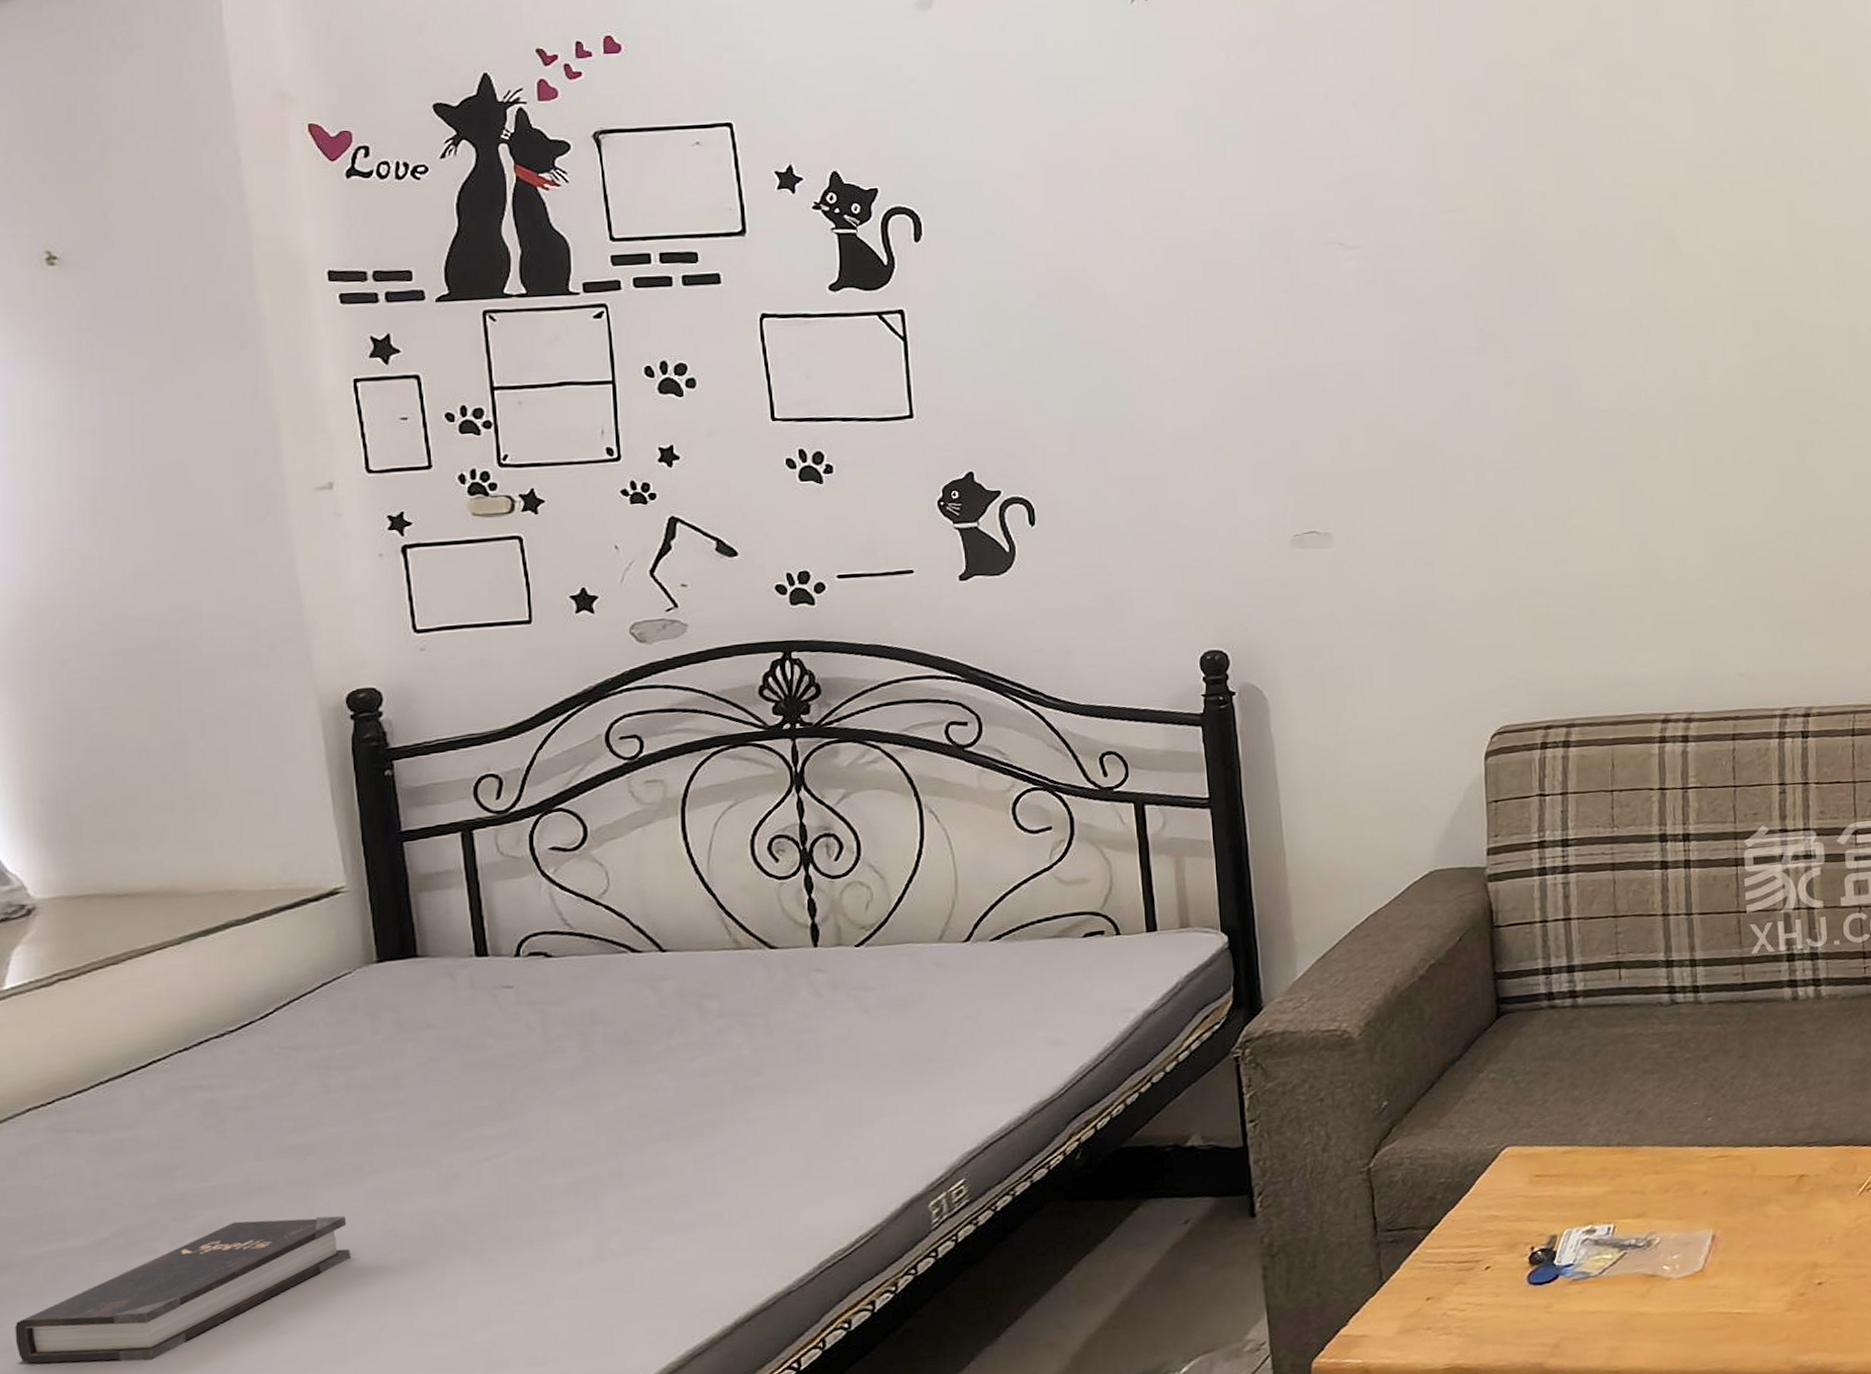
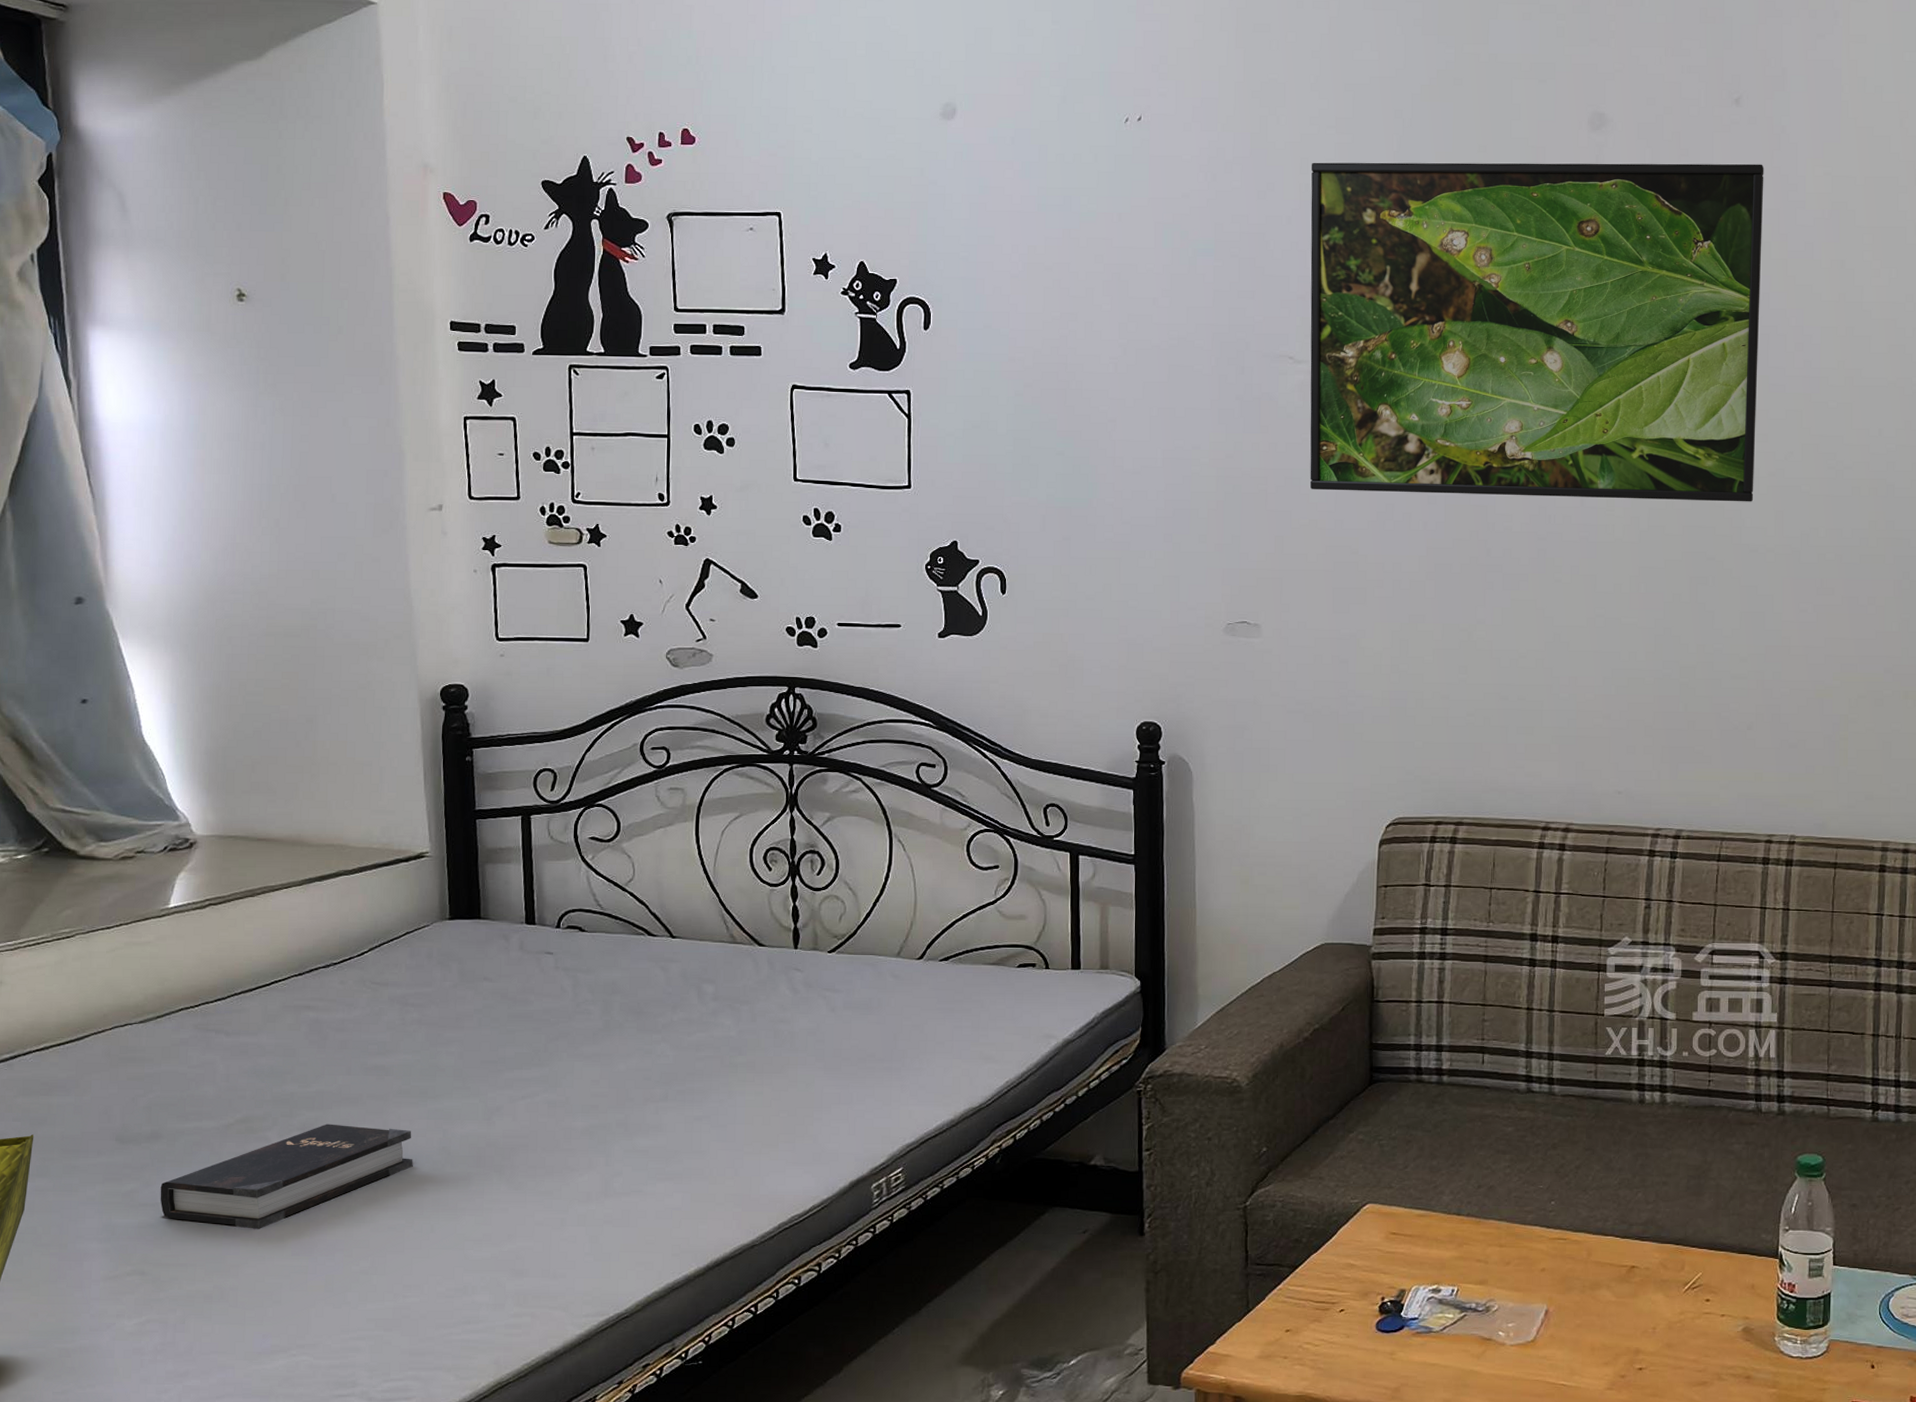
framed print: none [1346,10,1855,383] -> present [1309,162,1764,502]

